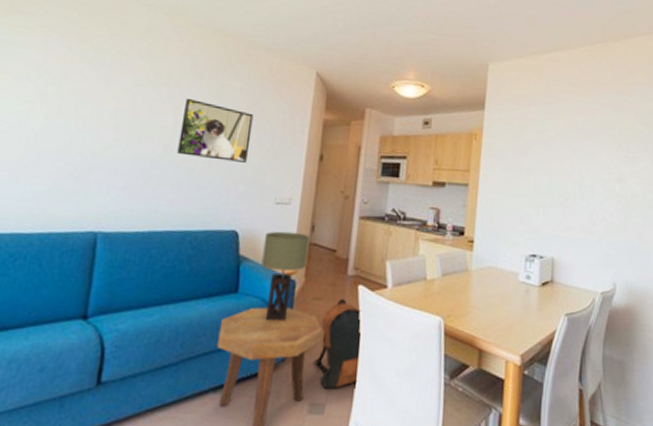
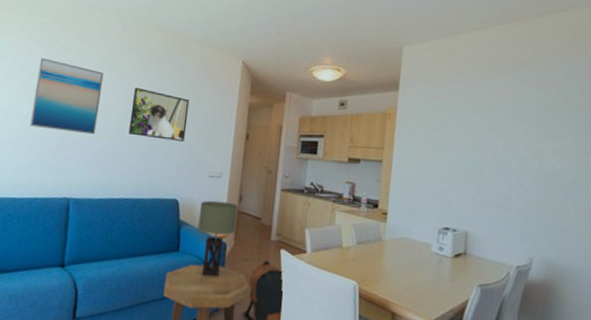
wall art: none [45,58,147,154] -> present [30,57,104,135]

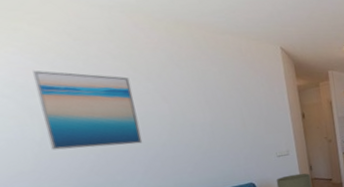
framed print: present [128,87,190,141] -> none [173,87,244,136]

